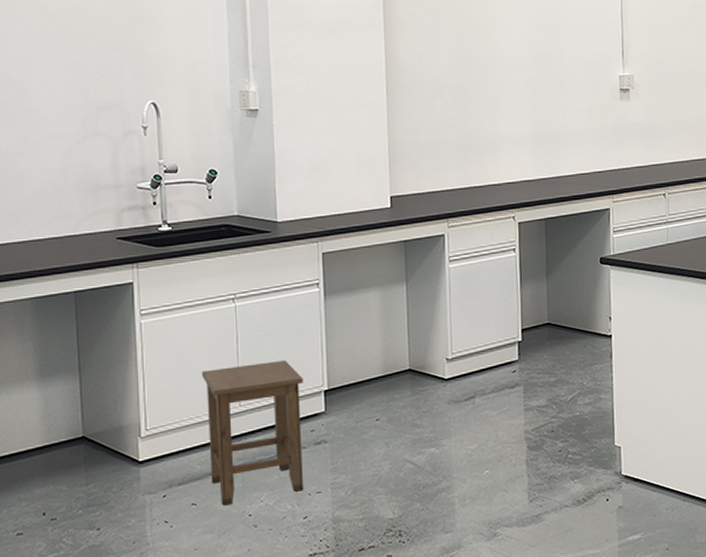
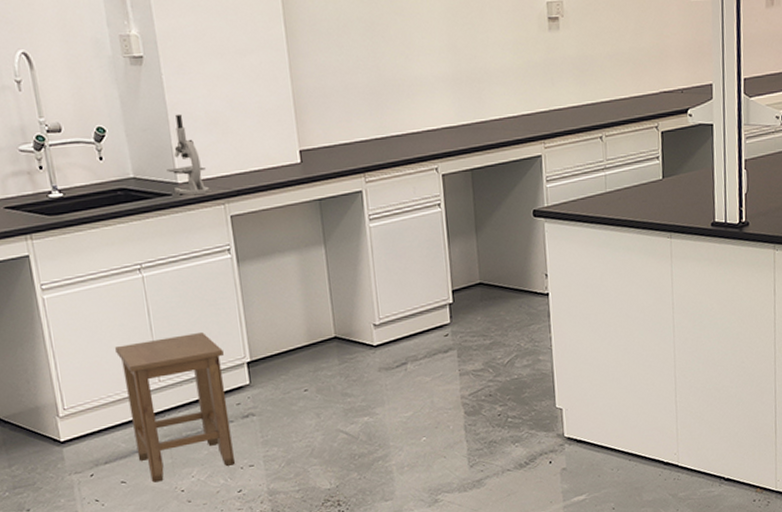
microscope: none [268,160,306,234] -> present [166,113,210,196]

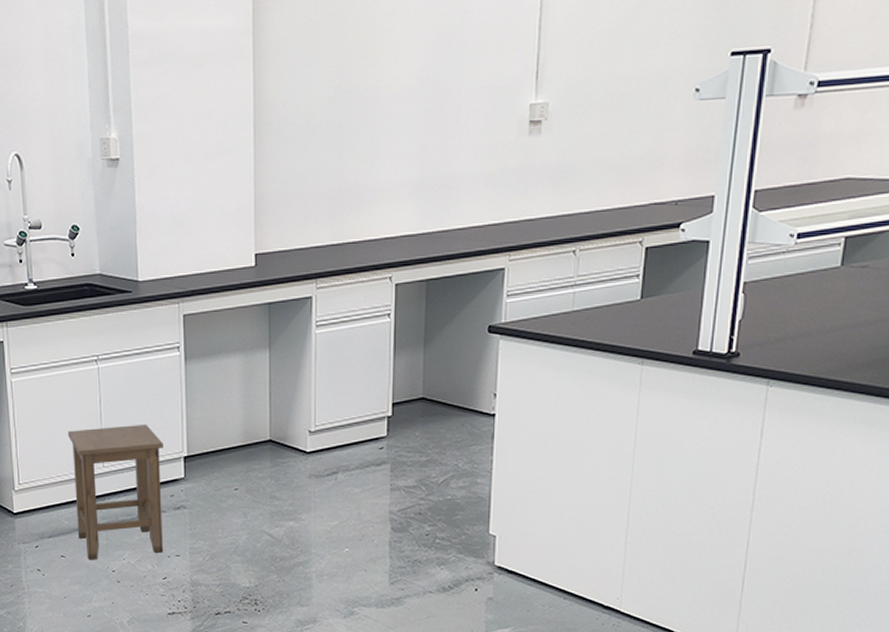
microscope: present [166,113,210,196] -> none [129,214,167,294]

